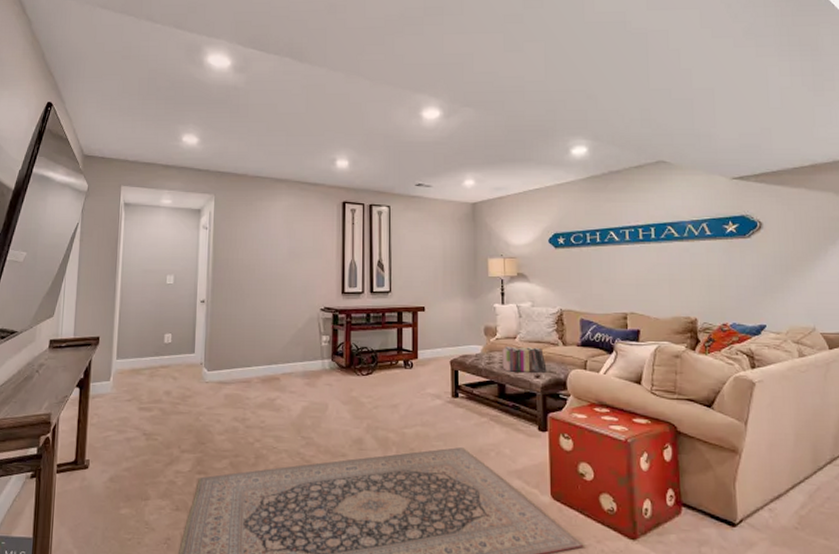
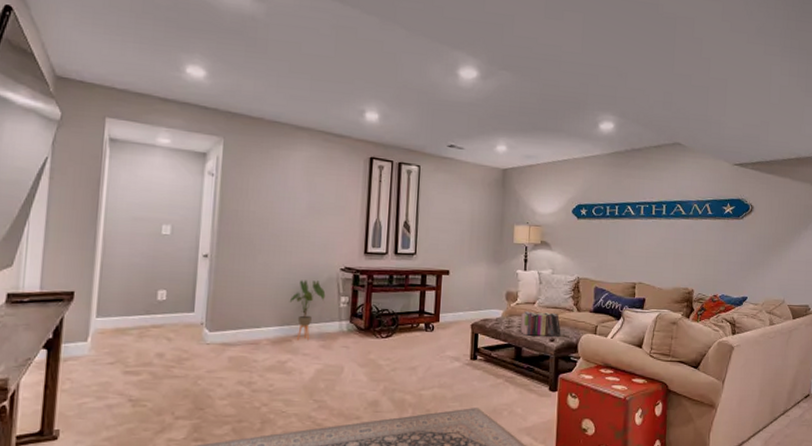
house plant: none [275,321,308,379] -> present [289,280,326,341]

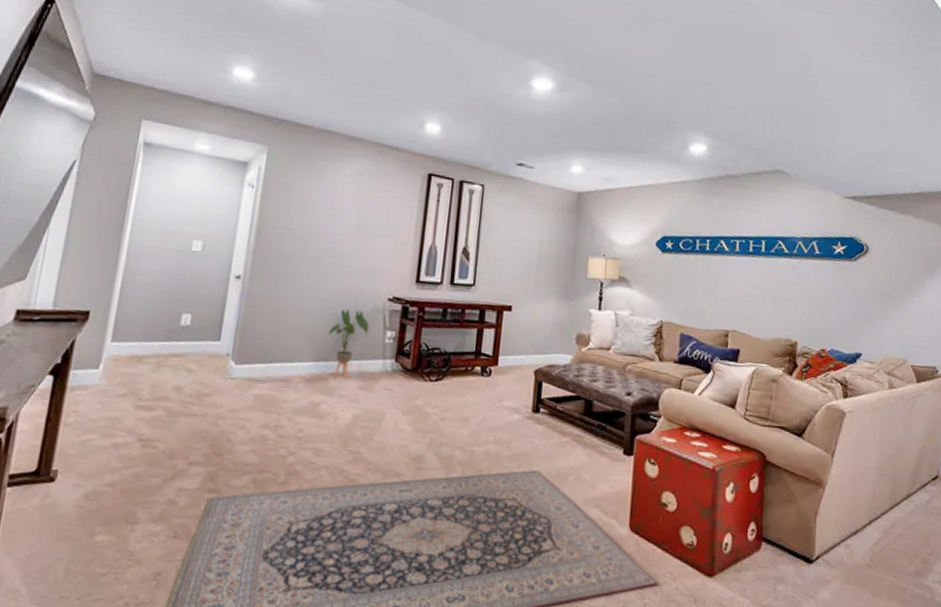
books: present [520,311,561,337] -> none [592,358,640,390]

